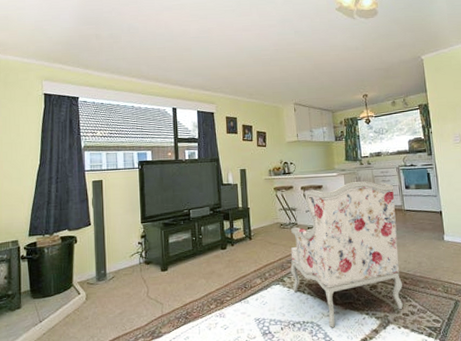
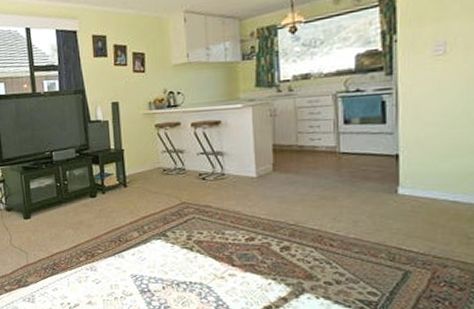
armchair: present [290,181,403,327] -> none [175,114,327,291]

